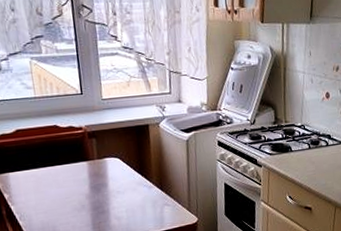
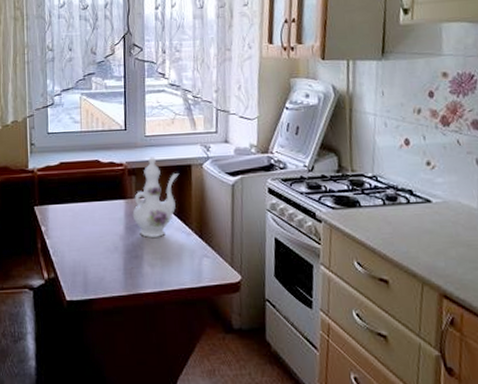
ewer: none [96,119,138,194] -> present [132,157,180,238]

